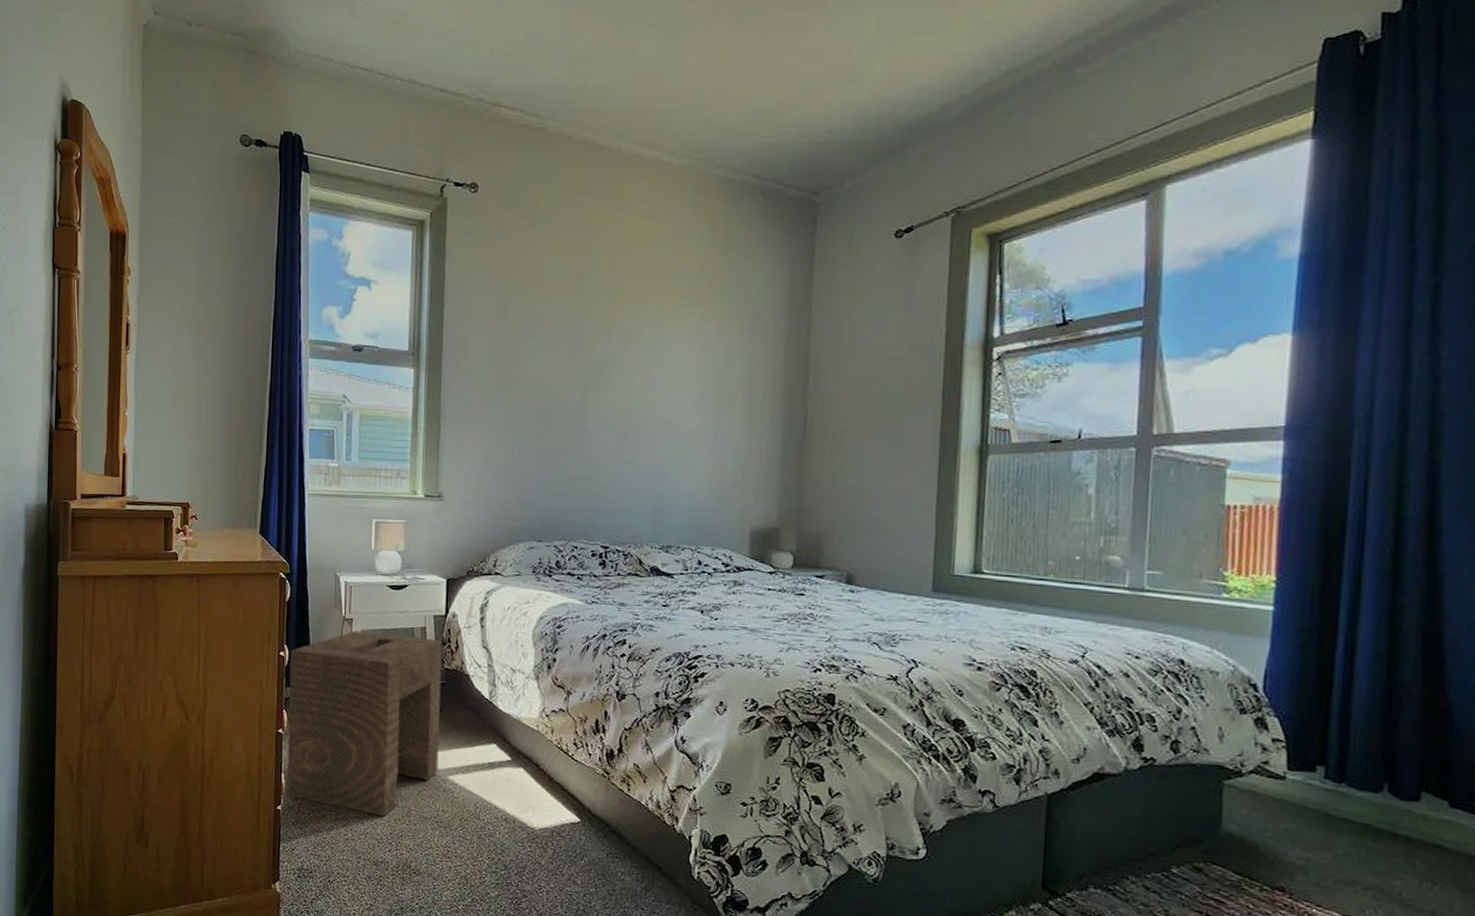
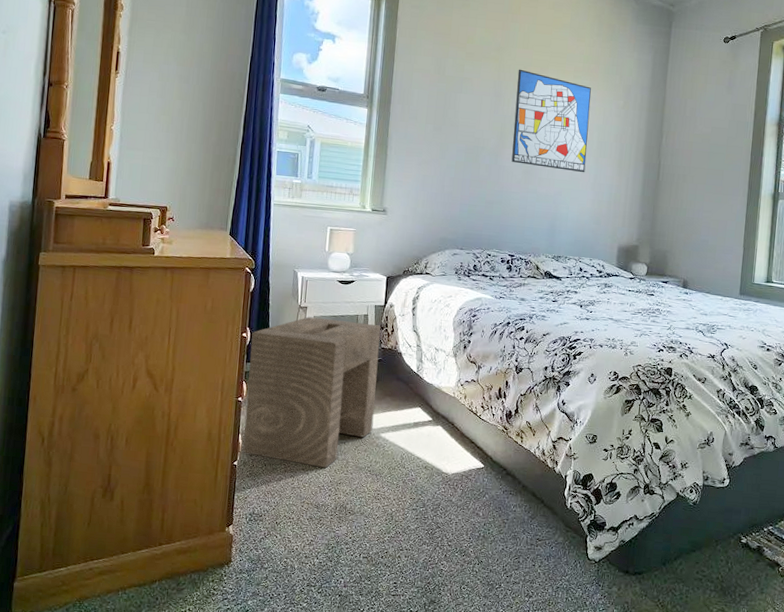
wall art: none [600,301,705,434] -> present [511,69,591,173]

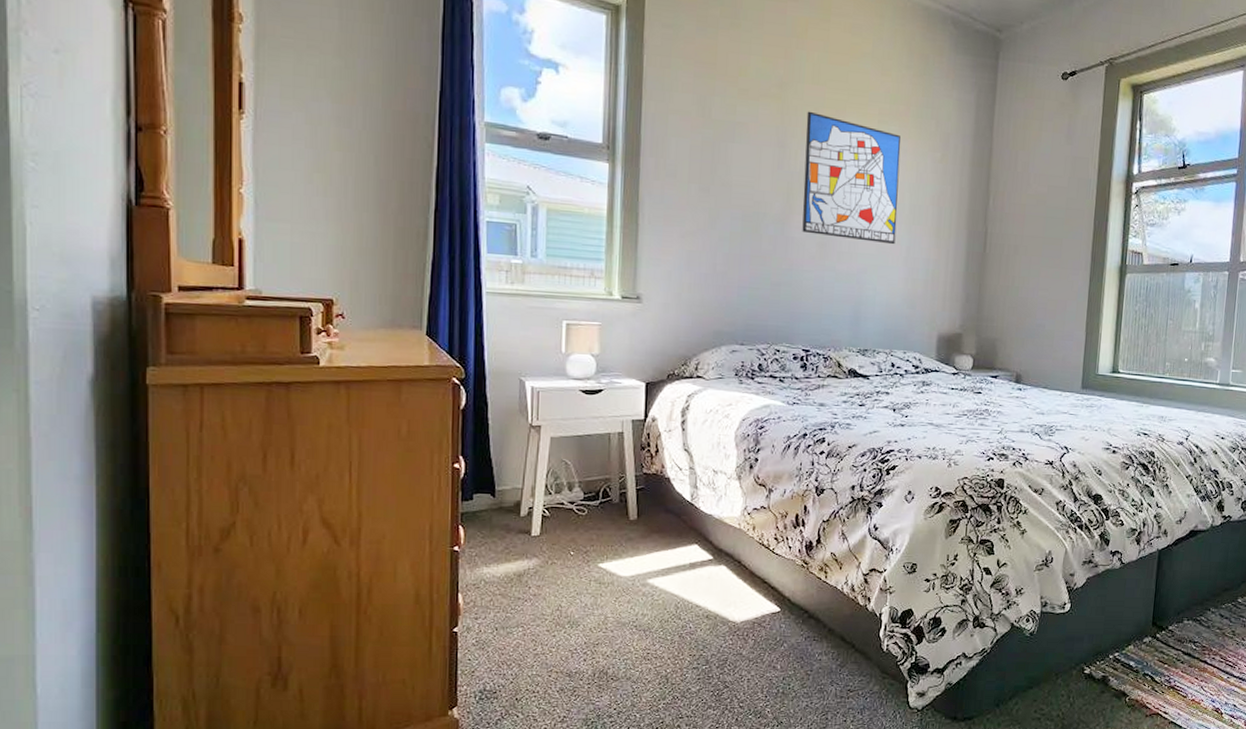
stool: present [243,316,381,468] -> none [464,438,641,627]

